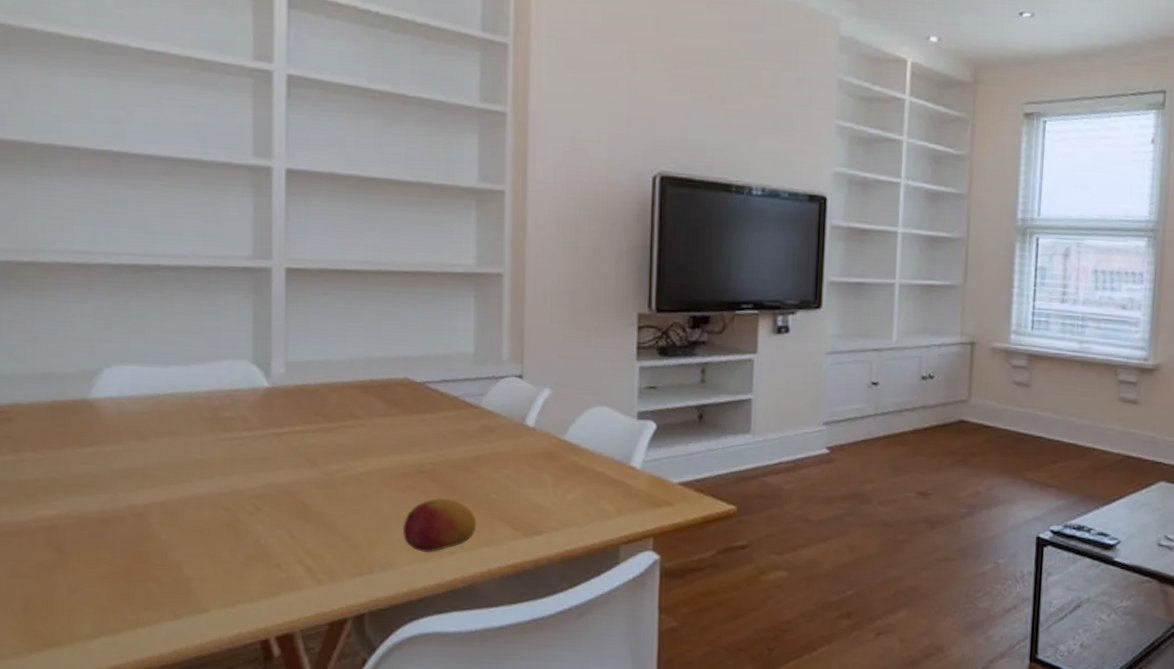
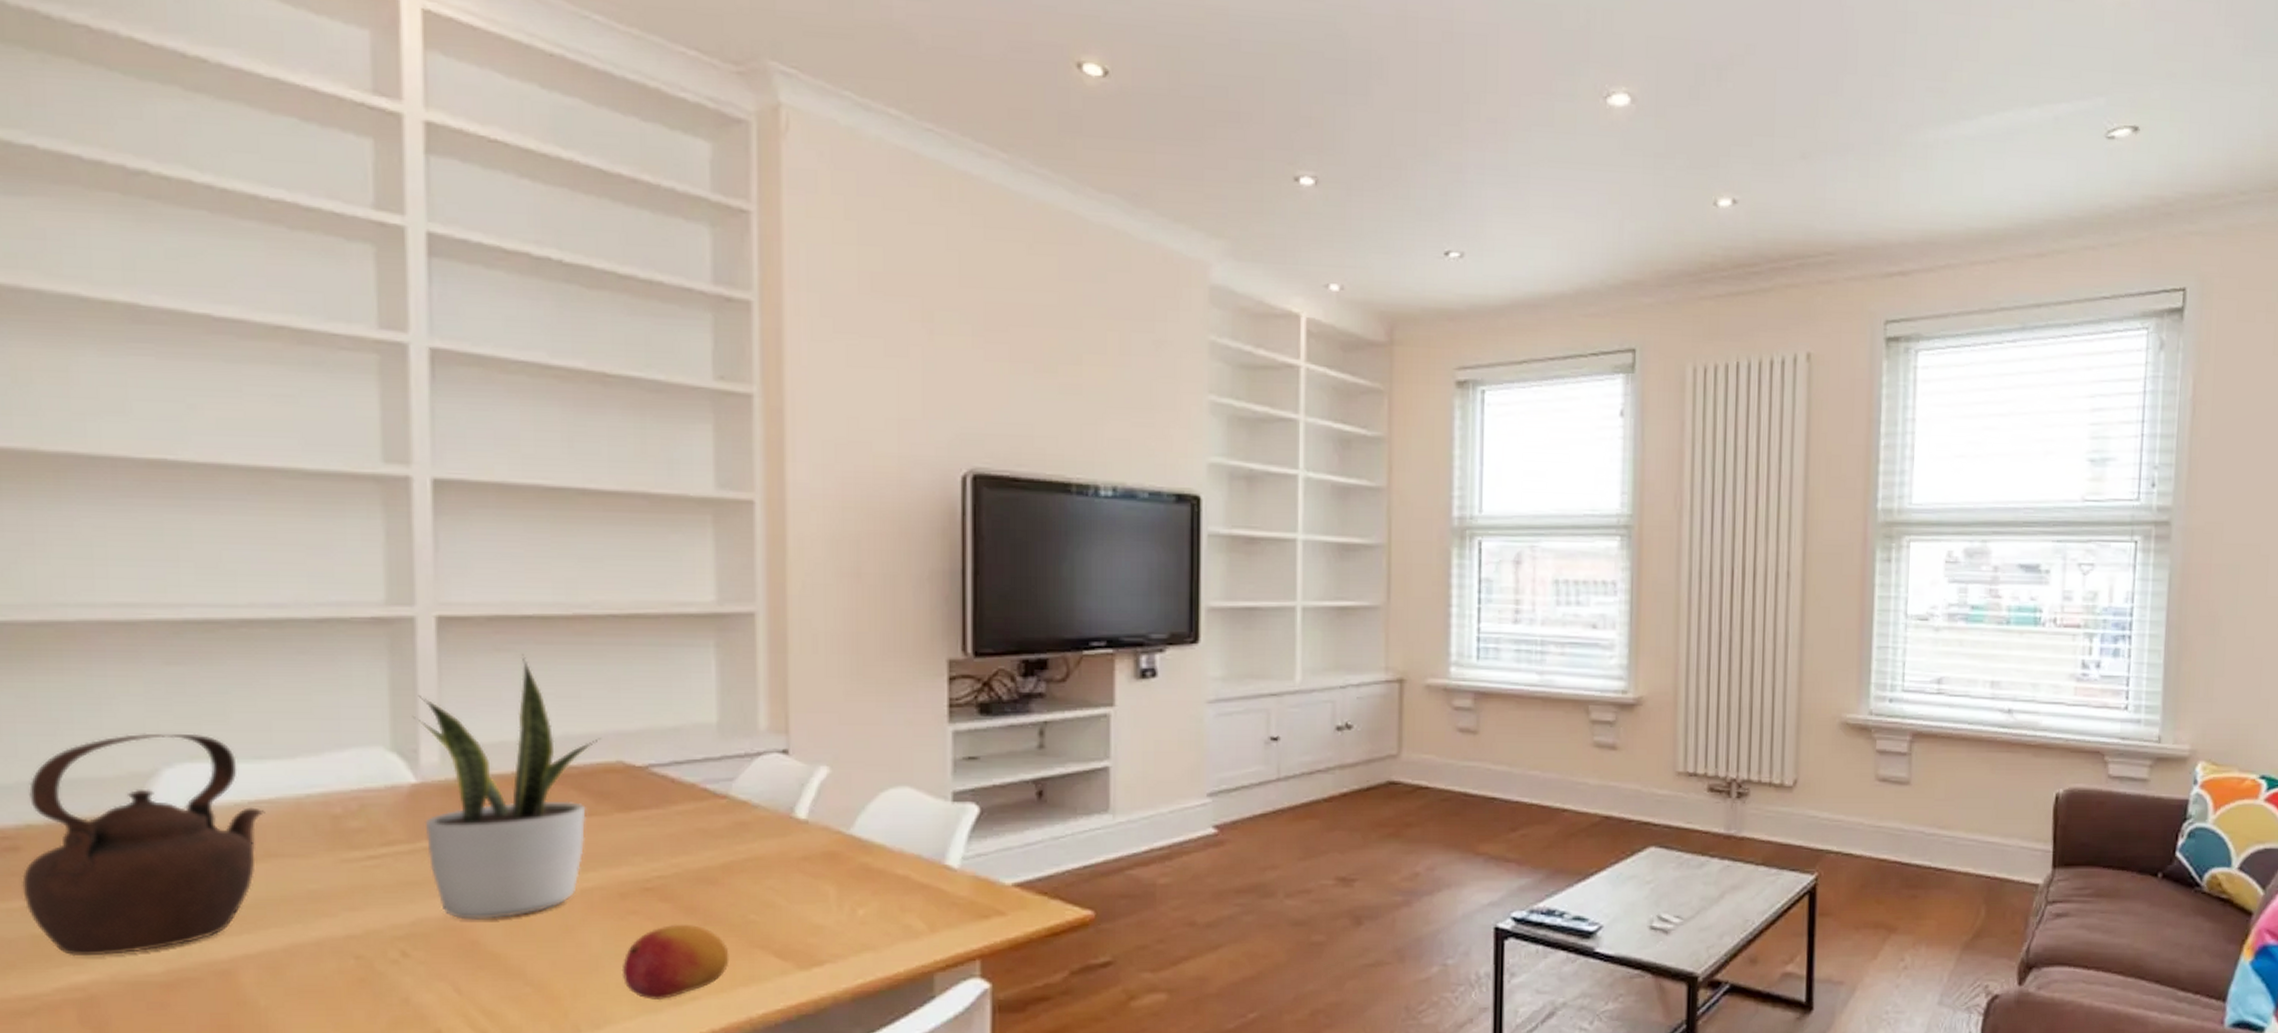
teapot: none [13,343,169,498] -> present [22,733,265,957]
potted plant: none [267,297,393,488] -> present [412,654,601,920]

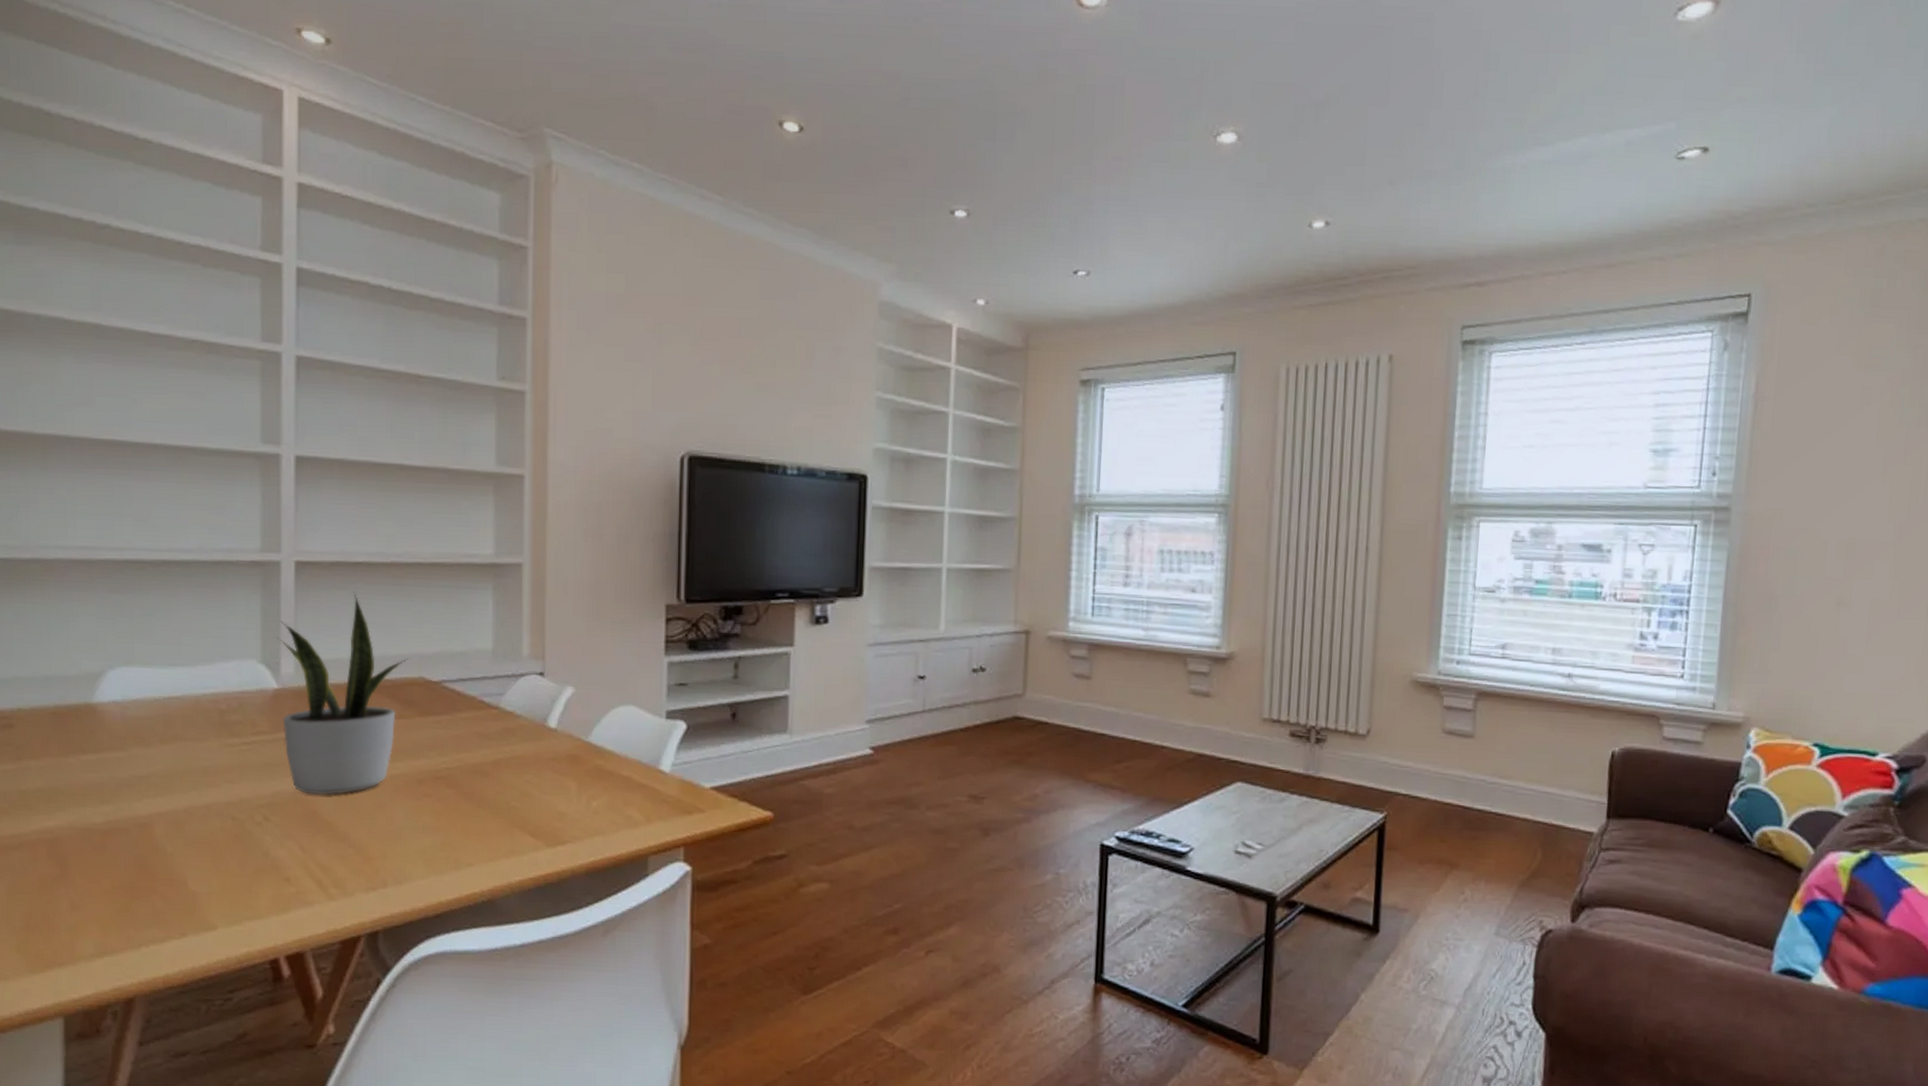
teapot: present [22,733,265,957] -> none [14,643,175,808]
fruit: present [621,924,729,1001] -> none [418,806,496,865]

